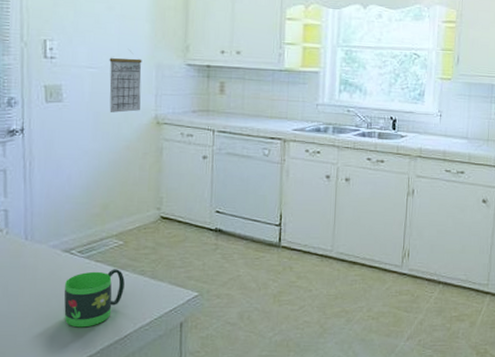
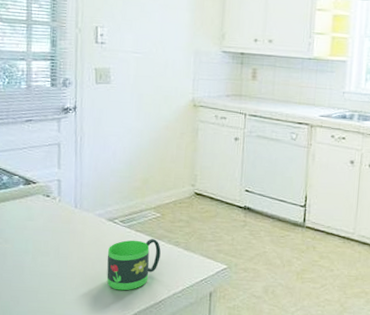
calendar: present [109,49,142,113] -> none [151,37,182,95]

